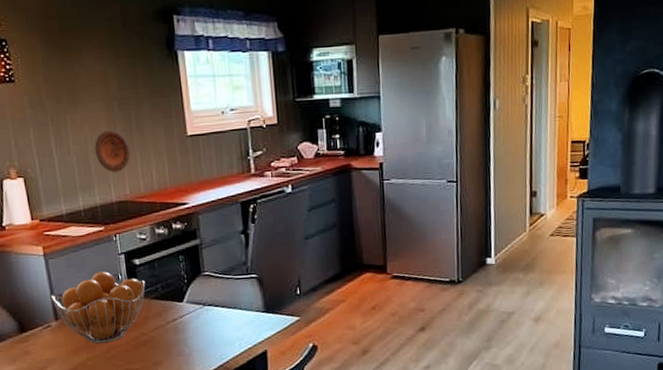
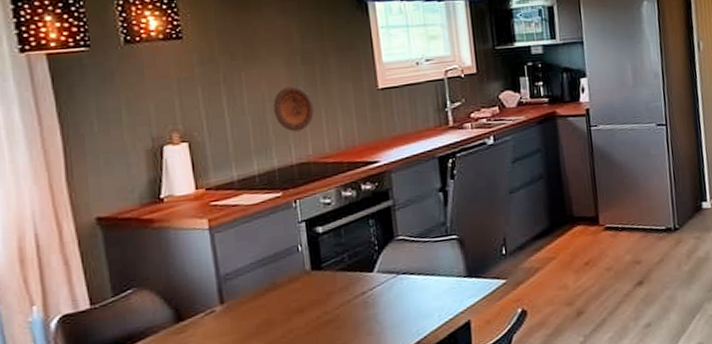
fruit basket: present [51,271,146,344] -> none [216,243,330,329]

